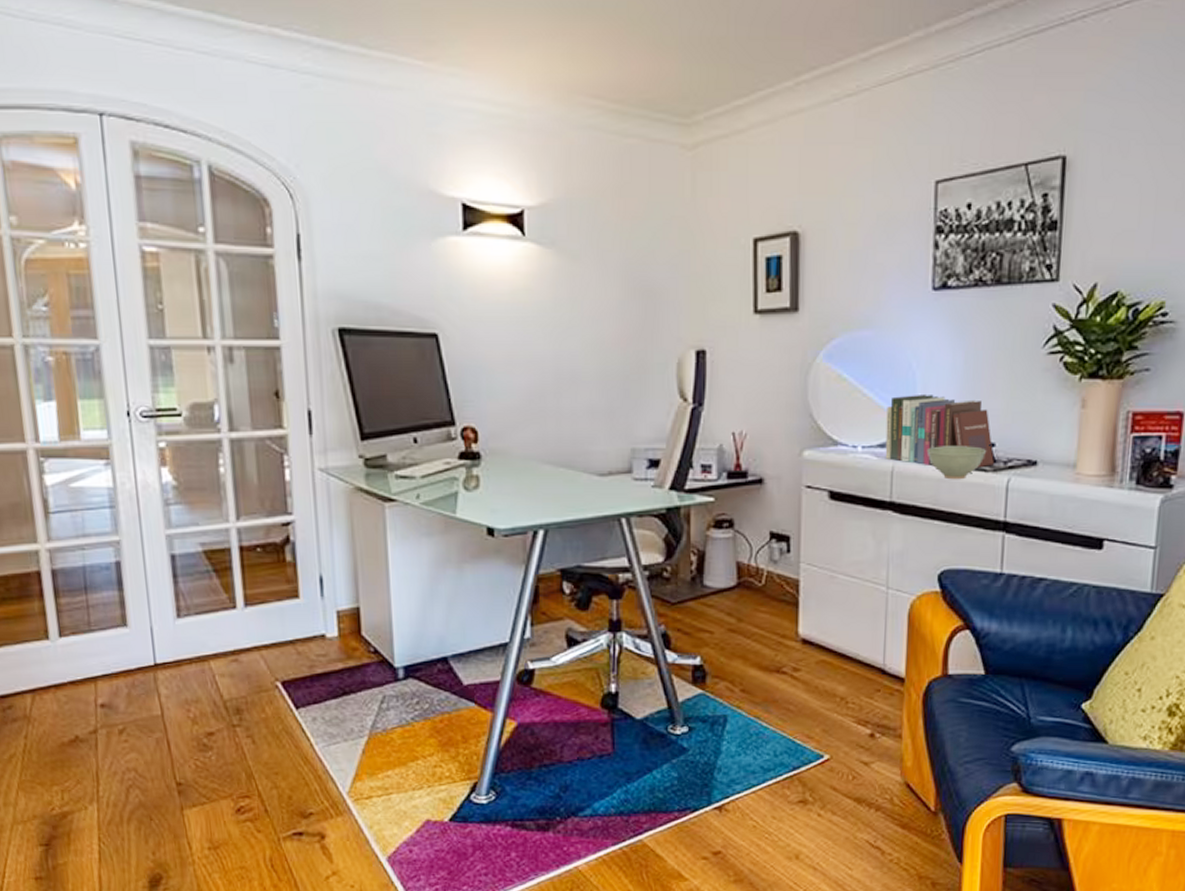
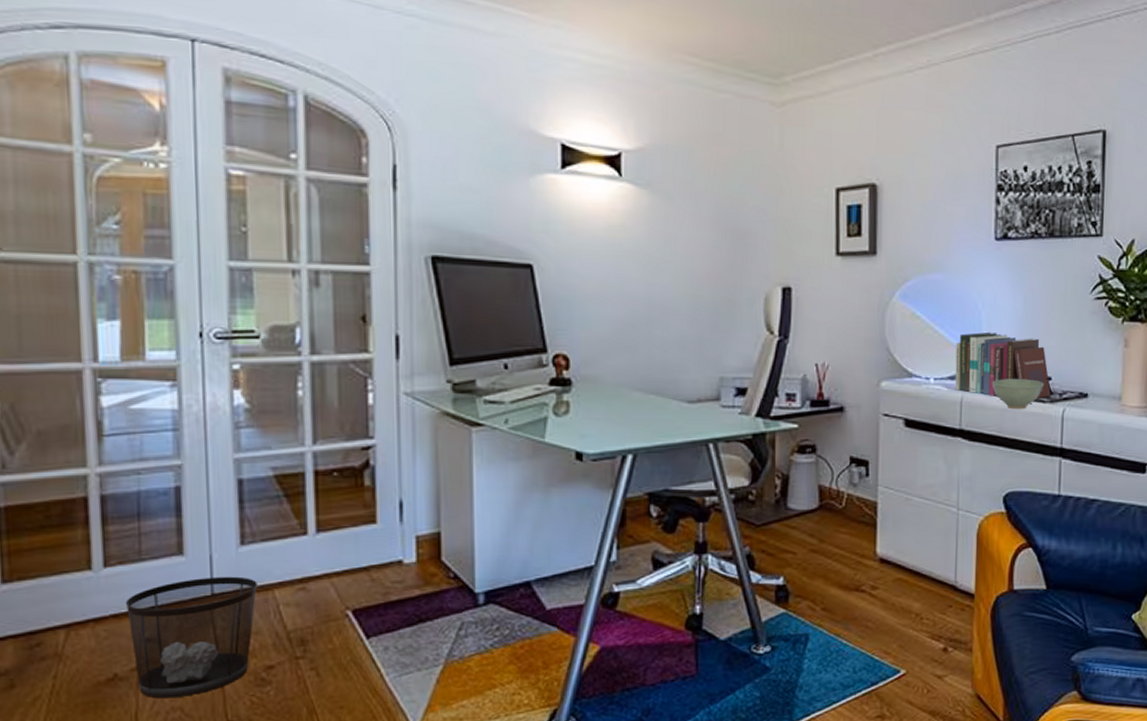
waste bin: none [80,647,195,760] -> present [125,576,258,699]

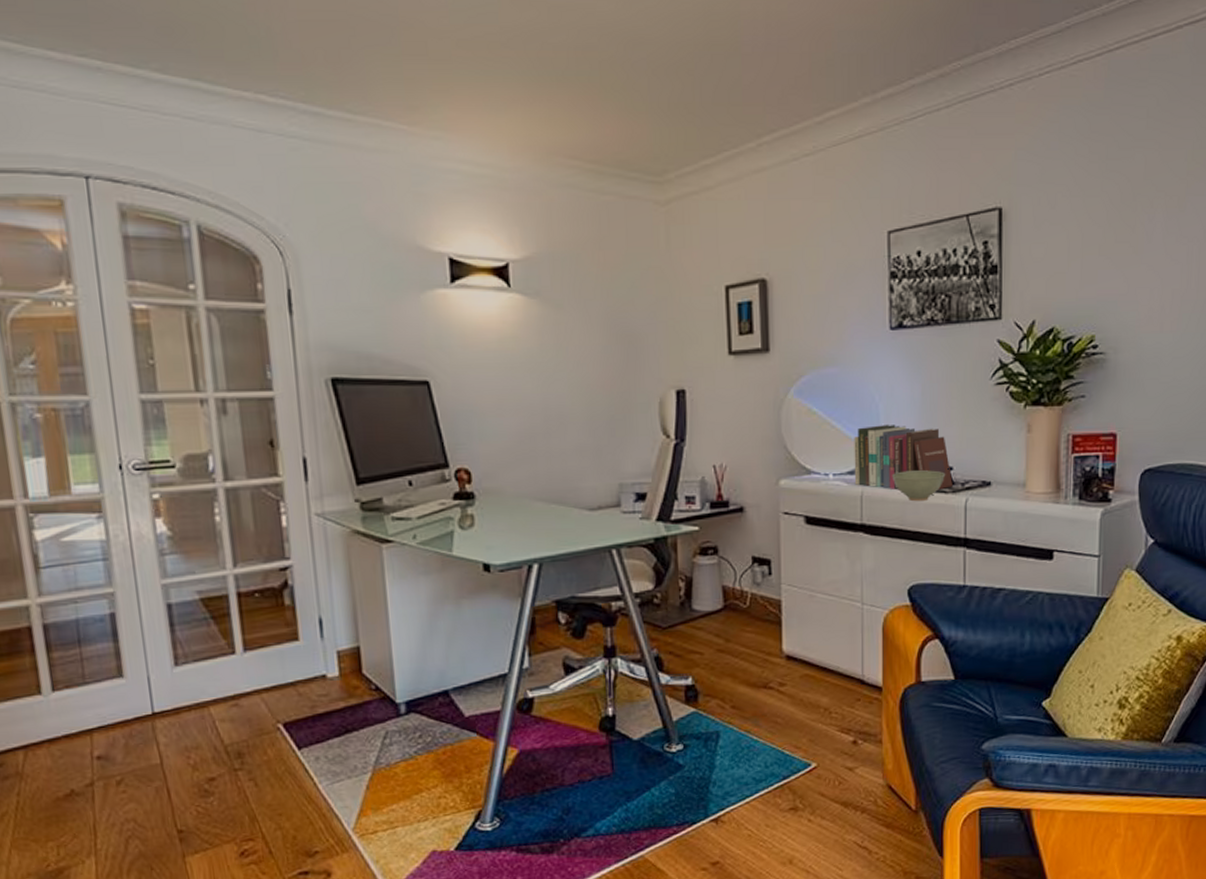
waste bin: present [125,576,258,699] -> none [74,695,194,811]

